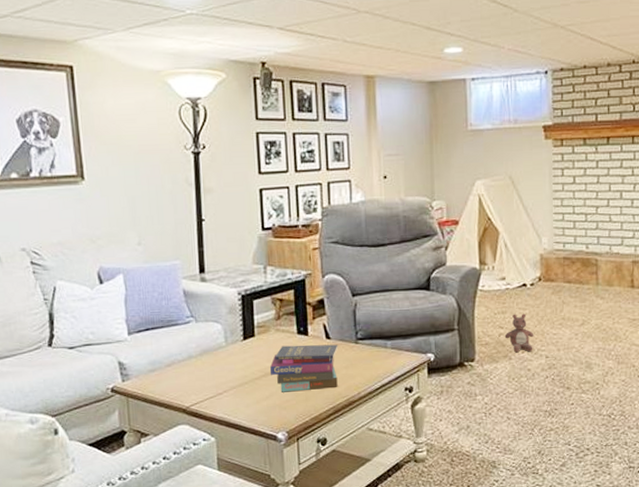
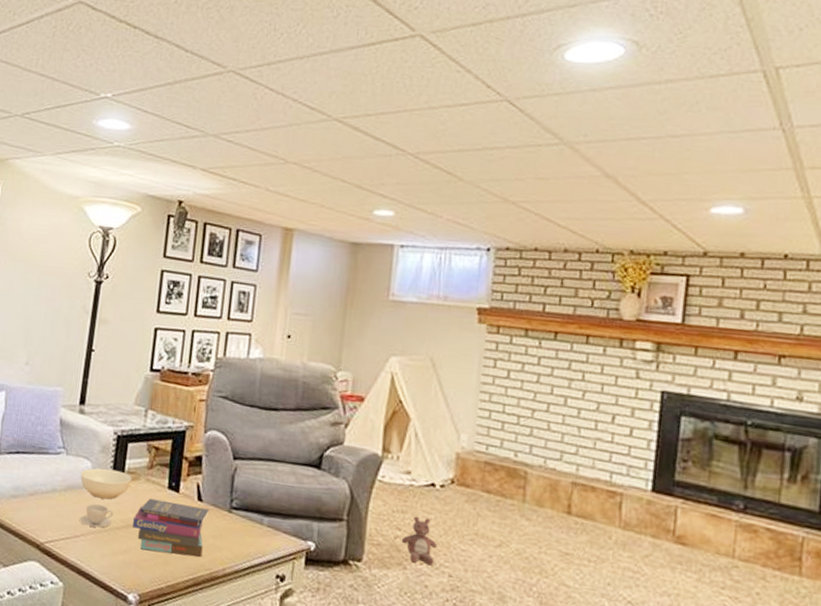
bowl: none [212,327,262,356] -> present [80,468,132,500]
teacup: none [220,361,251,382] -> present [80,504,113,528]

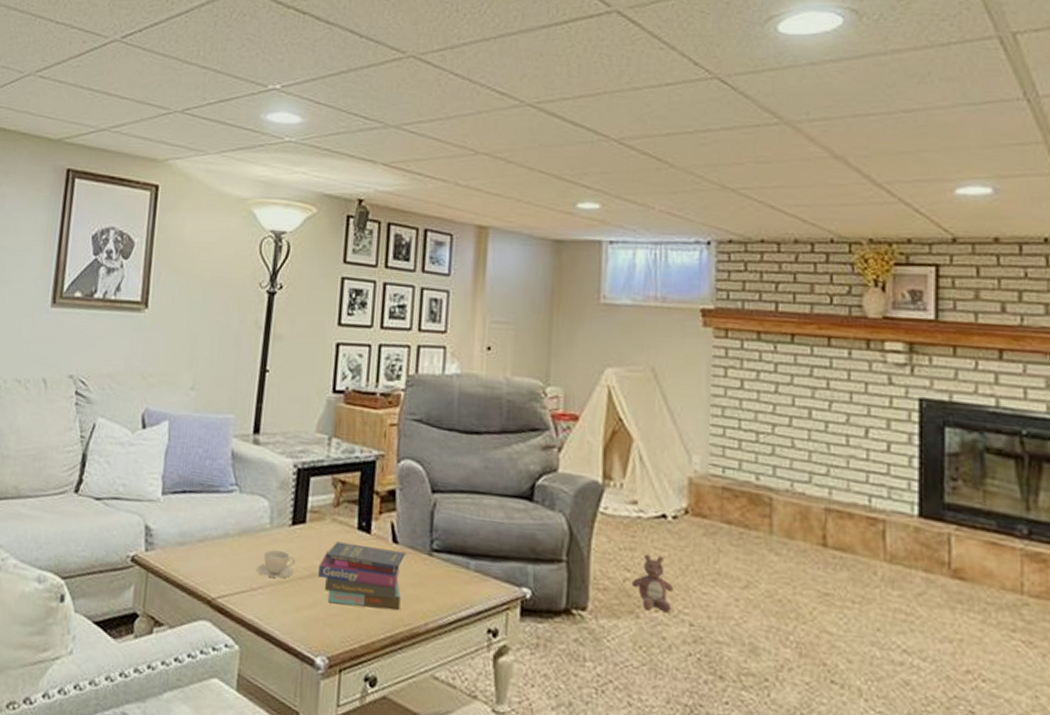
bowl: present [80,468,132,500] -> none [256,507,316,545]

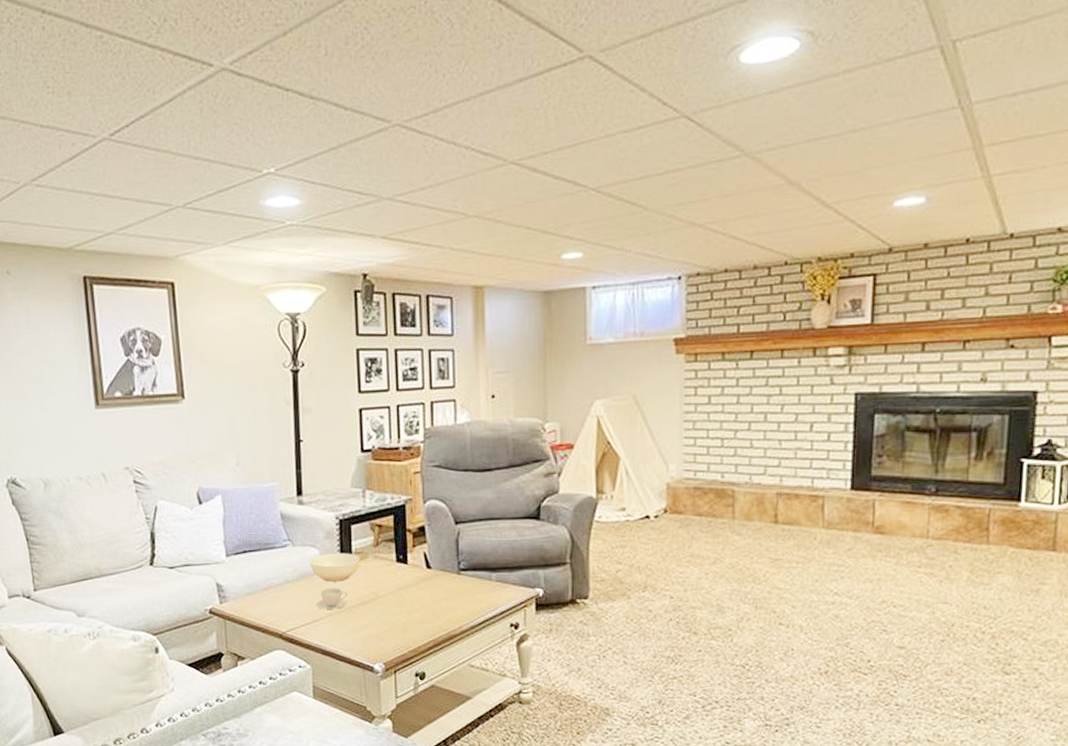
bowl: none [256,507,316,545] -> present [309,553,360,582]
books: present [318,541,407,610] -> none [368,573,440,622]
stuffed animal: present [631,554,674,613] -> none [623,548,657,591]

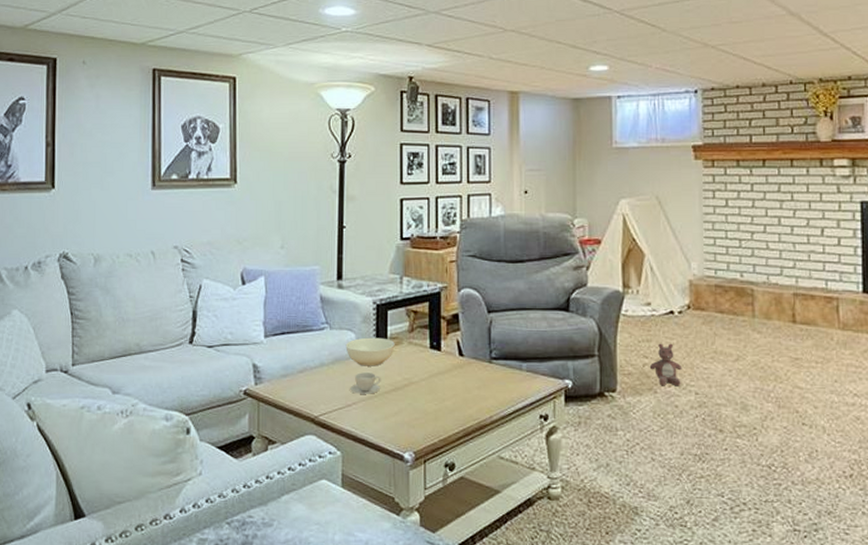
stuffed animal: none [623,548,657,591] -> present [649,343,682,387]

